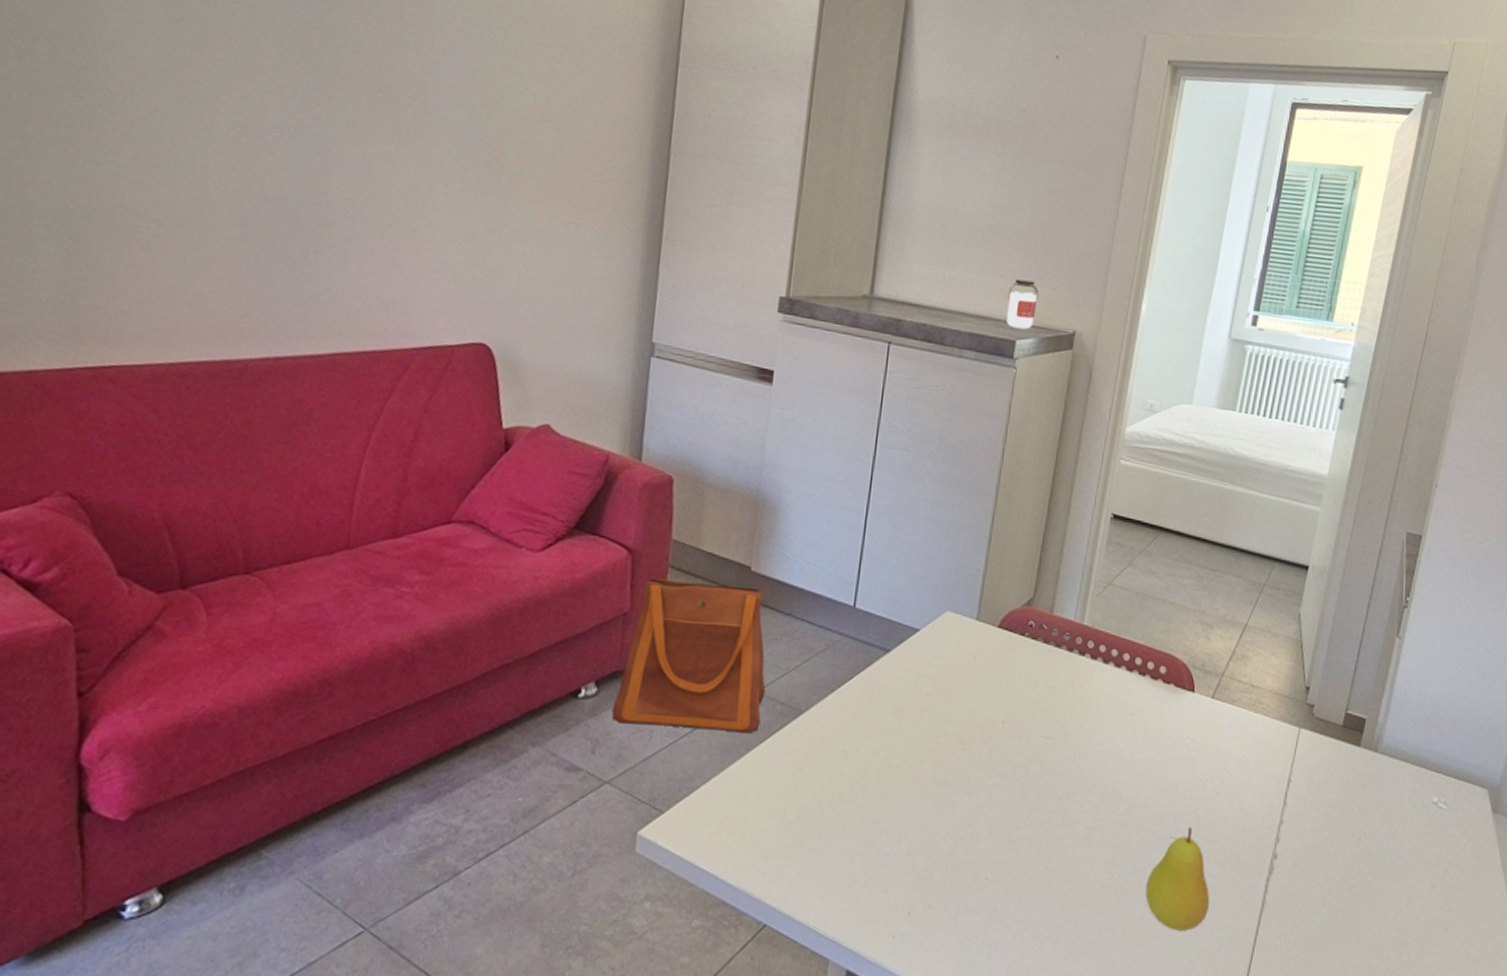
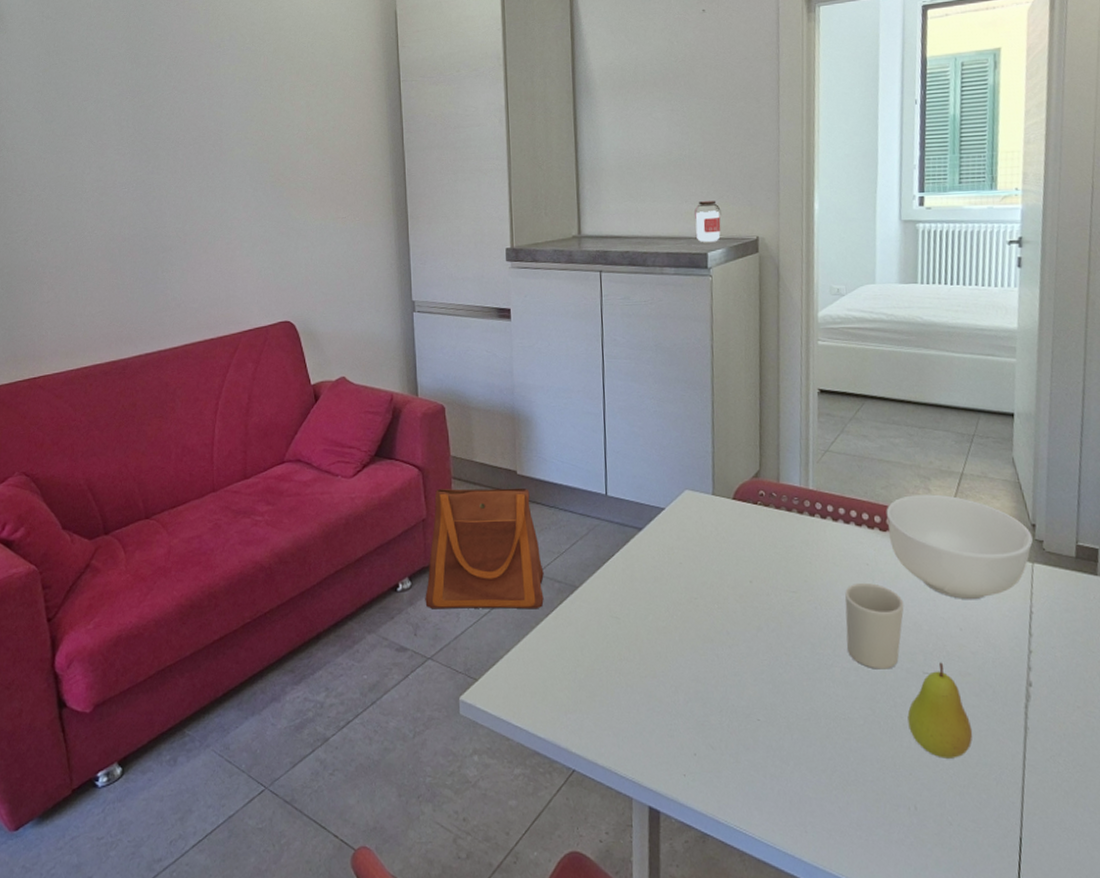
mug: none [1096,733,1163,831] -> present [844,582,904,669]
bowl: none [1159,642,1305,763] -> present [886,494,1034,600]

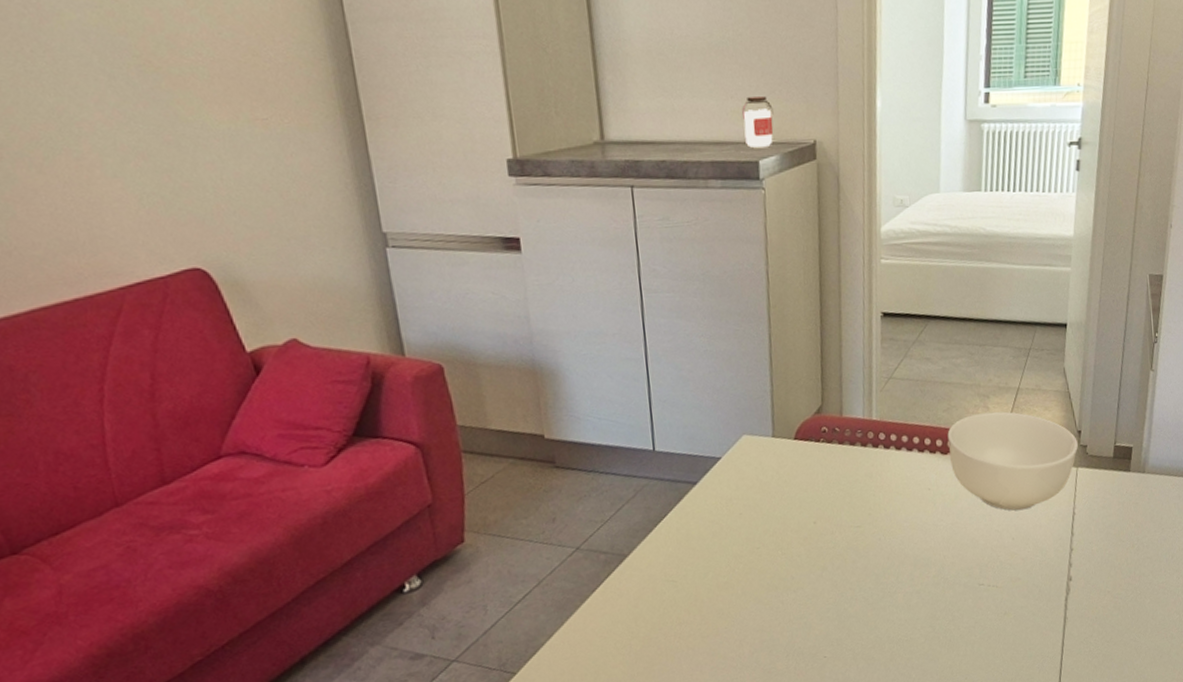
shopping bag: present [425,487,544,610] -> none [440,453,589,606]
mug: present [844,582,904,669] -> none [907,507,963,589]
fruit: present [907,662,973,759] -> none [964,572,1021,659]

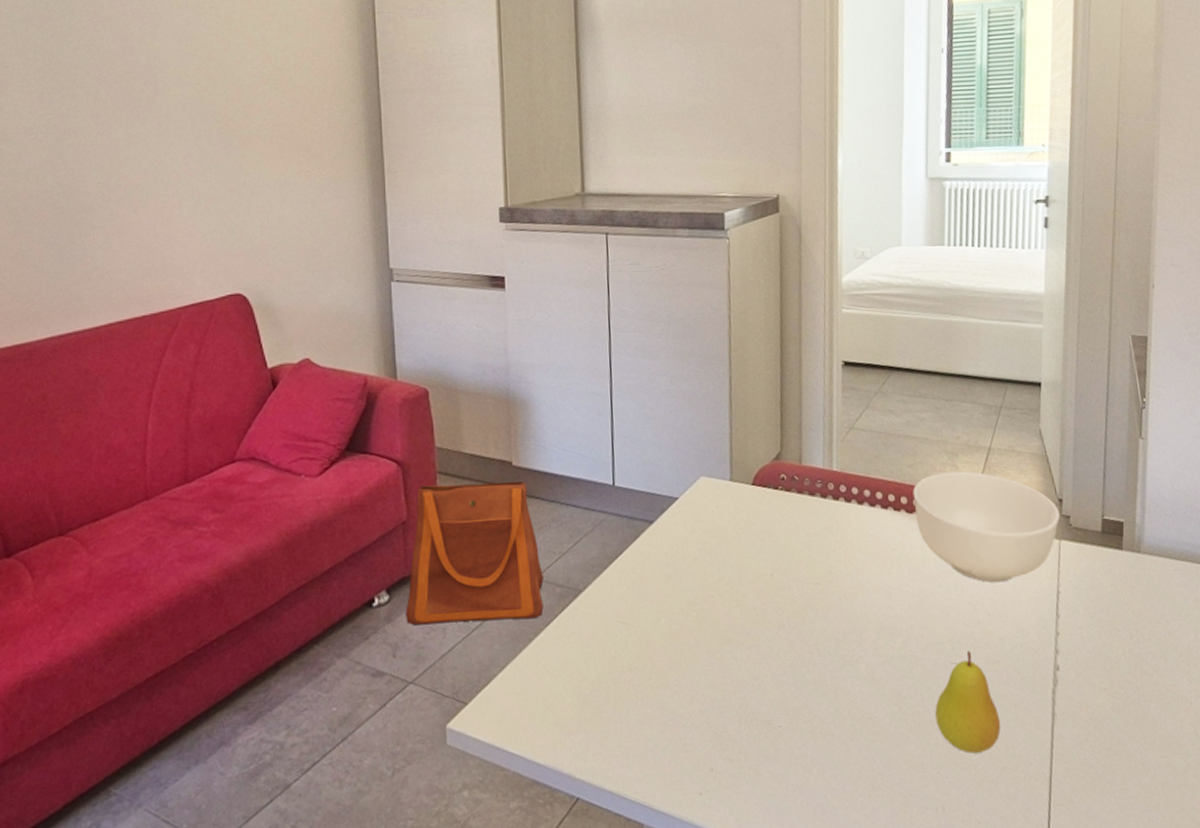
shopping bag: none [440,453,589,606] -> present [405,481,544,626]
jar: present [742,96,774,148] -> none [709,155,739,201]
fruit: none [964,572,1021,659] -> present [935,651,1001,754]

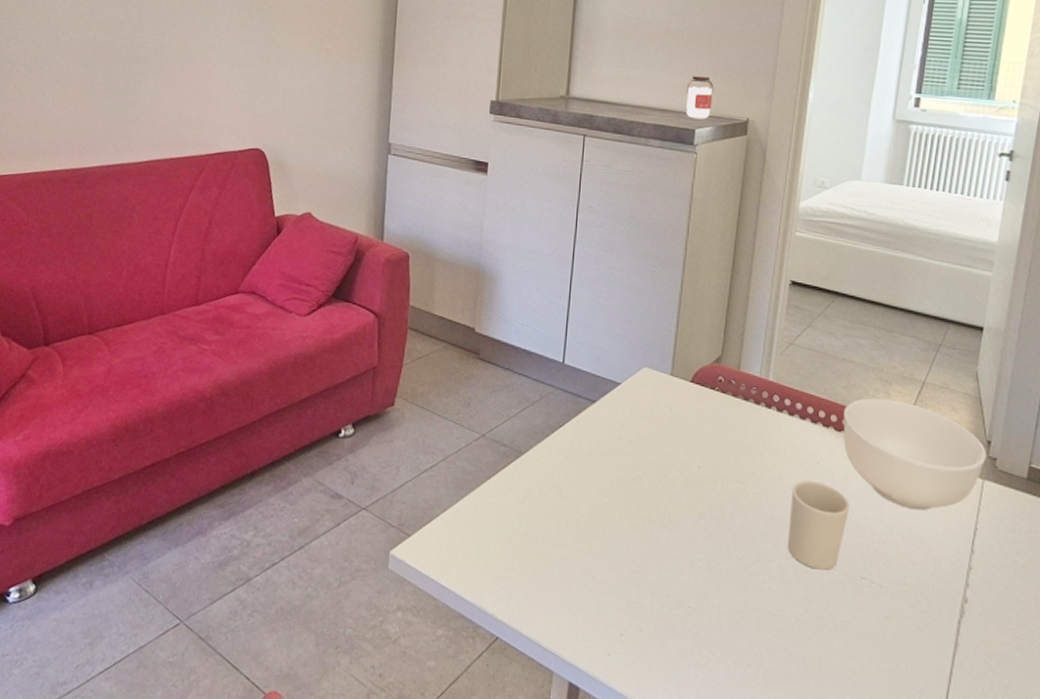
shopping bag: present [405,481,544,626] -> none [366,338,491,471]
jar: none [709,155,739,201] -> present [686,76,714,119]
mug: none [870,569,932,663] -> present [788,480,850,570]
fruit: present [935,651,1001,754] -> none [839,569,903,667]

